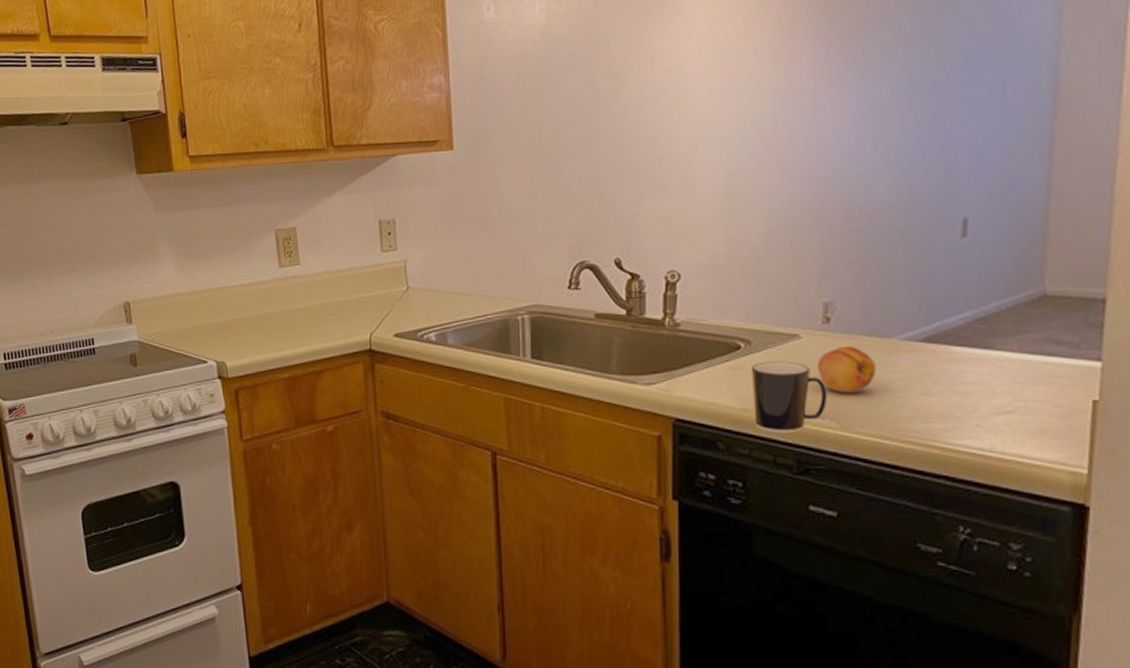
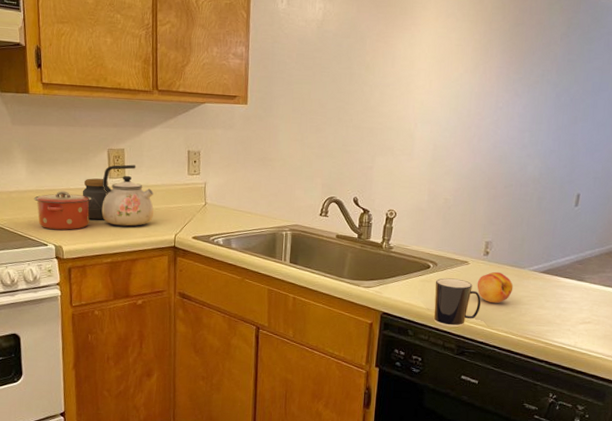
casserole: none [186,289,260,342] -> present [33,190,92,231]
jar: none [246,269,279,324] -> present [82,178,108,220]
kettle: none [270,246,339,329] -> present [101,164,154,227]

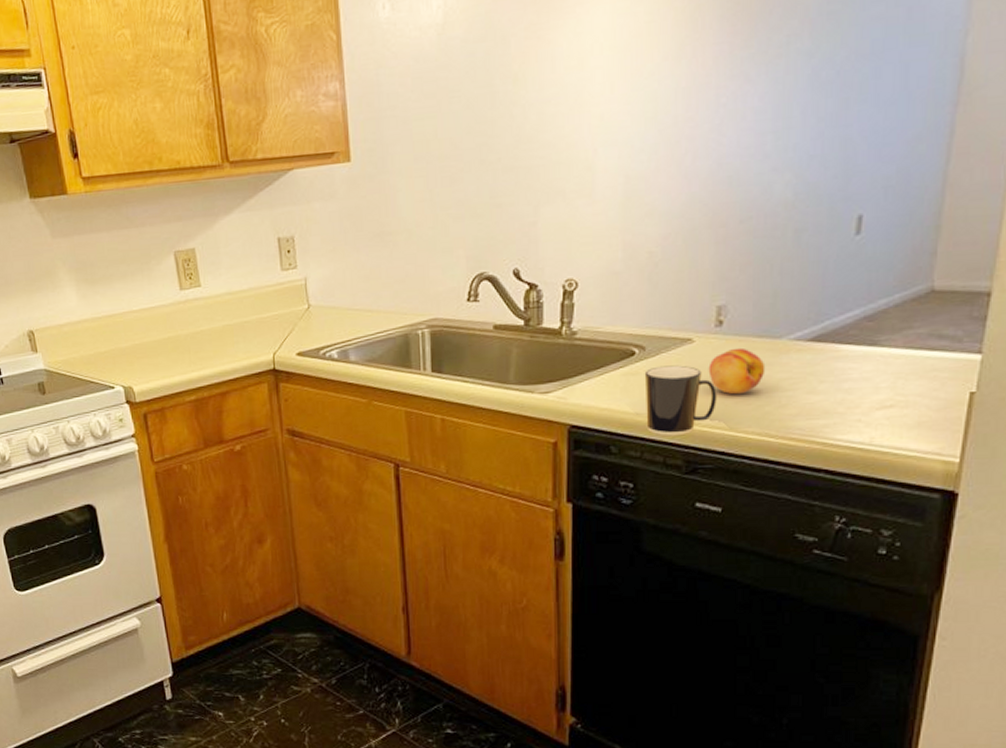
casserole: present [33,190,92,231] -> none [89,314,163,368]
jar: present [82,178,108,220] -> none [148,292,180,348]
kettle: present [101,164,154,227] -> none [171,267,242,351]

